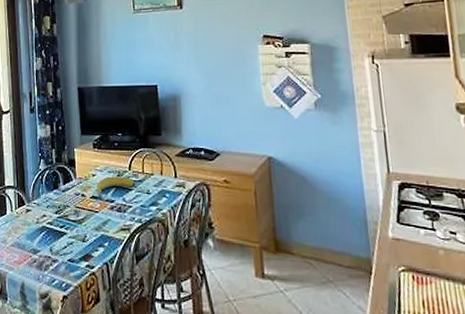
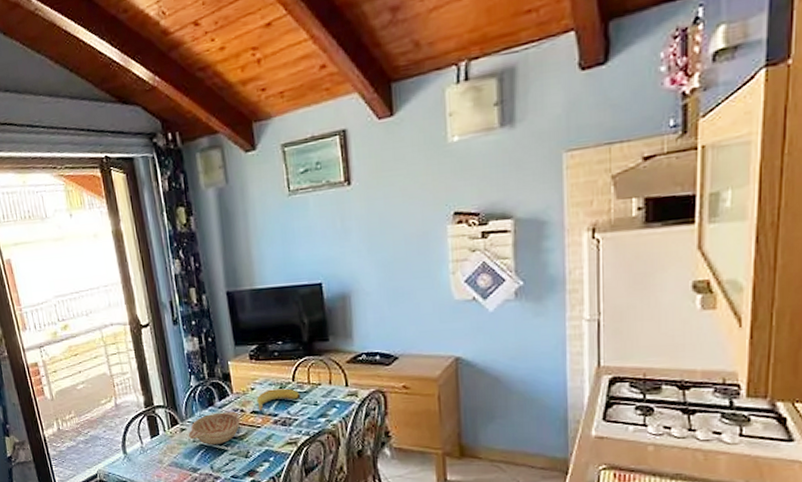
decorative bowl: none [32,196,80,228] -> present [188,412,240,445]

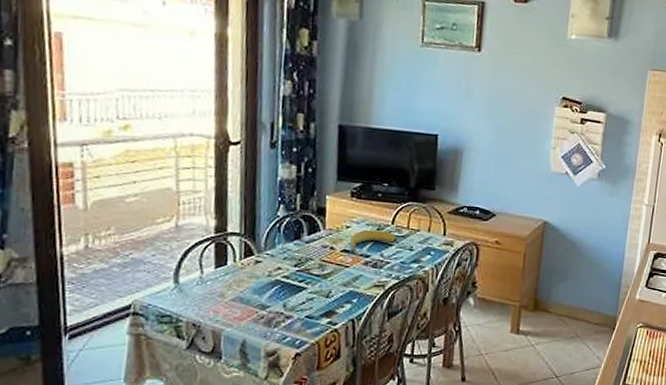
decorative bowl: present [188,412,240,445] -> none [263,247,327,282]

